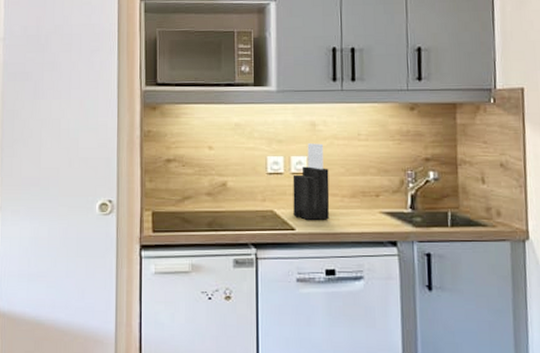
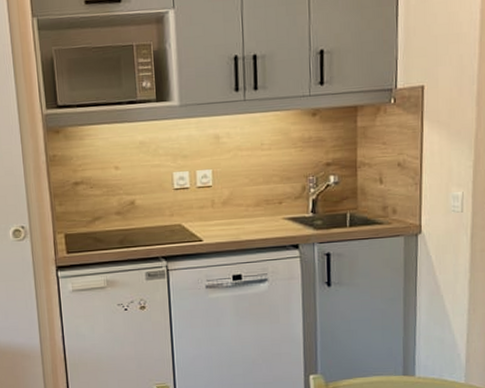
knife block: present [292,143,330,220] -> none [198,155,235,231]

